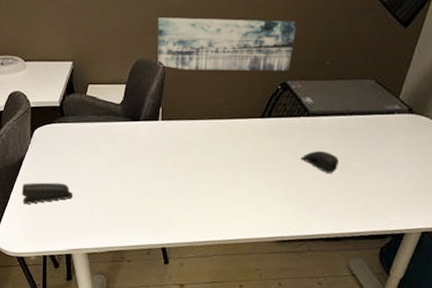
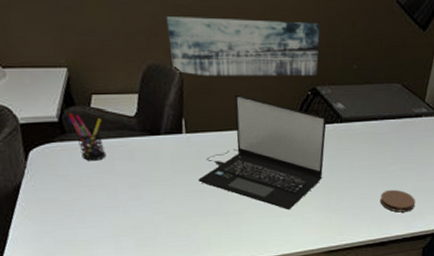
stapler: present [21,182,74,204] -> none [23,211,92,240]
pen holder: none [68,100,94,141] -> present [68,113,106,161]
laptop: none [167,87,293,198] -> present [198,94,327,210]
computer mouse: present [301,151,339,173] -> none [339,157,376,179]
coaster: none [339,185,378,209] -> present [379,189,415,213]

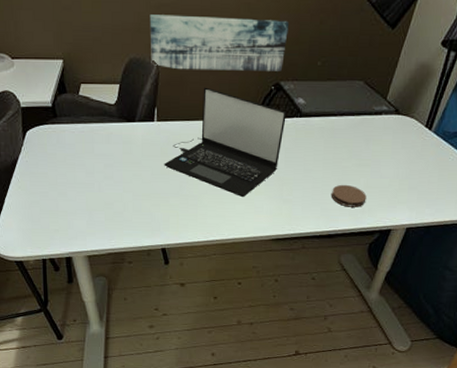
pen holder: present [68,113,106,161] -> none [60,100,88,142]

